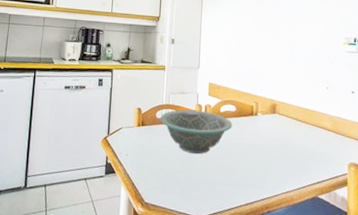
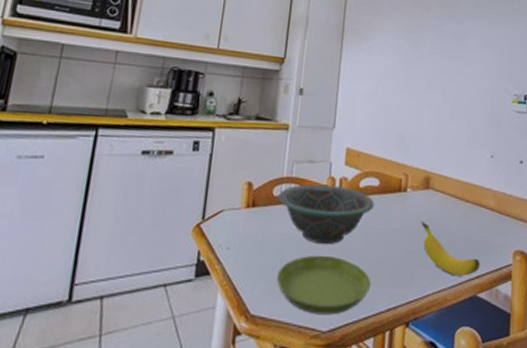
saucer: none [161,161,233,206] -> present [276,255,371,315]
banana: none [270,138,320,182] -> present [421,221,480,277]

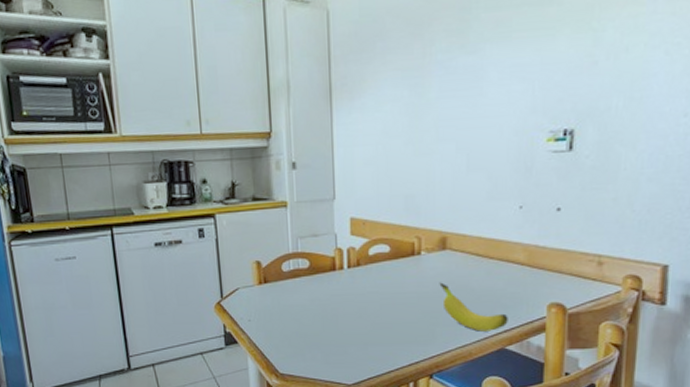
saucer: present [276,255,371,315] -> none [297,320,391,371]
decorative bowl: present [278,184,375,245] -> none [287,256,387,312]

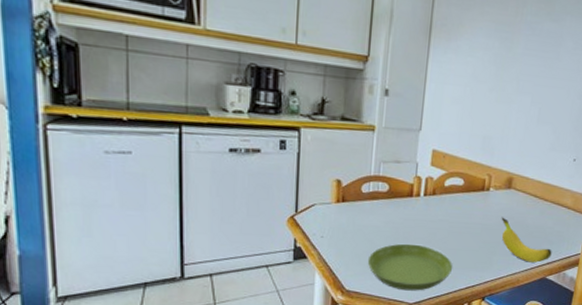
saucer: none [297,320,391,371] -> present [367,243,453,291]

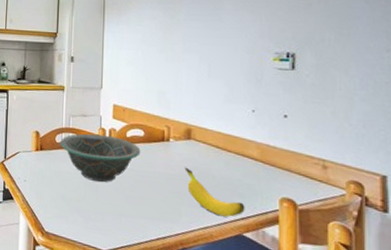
decorative bowl: none [366,182,458,236] -> present [60,133,141,183]
saucer: present [367,243,453,291] -> none [63,190,142,238]

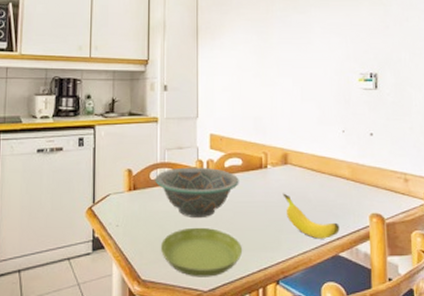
saucer: none [63,190,142,238] -> present [160,227,243,277]

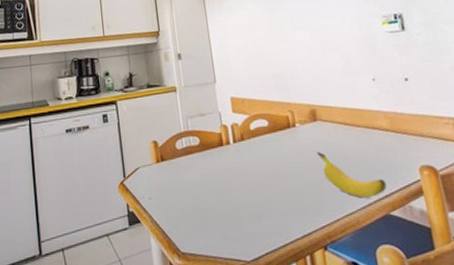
decorative bowl: present [155,167,239,219] -> none [181,131,268,186]
saucer: present [160,227,243,277] -> none [195,194,283,247]

